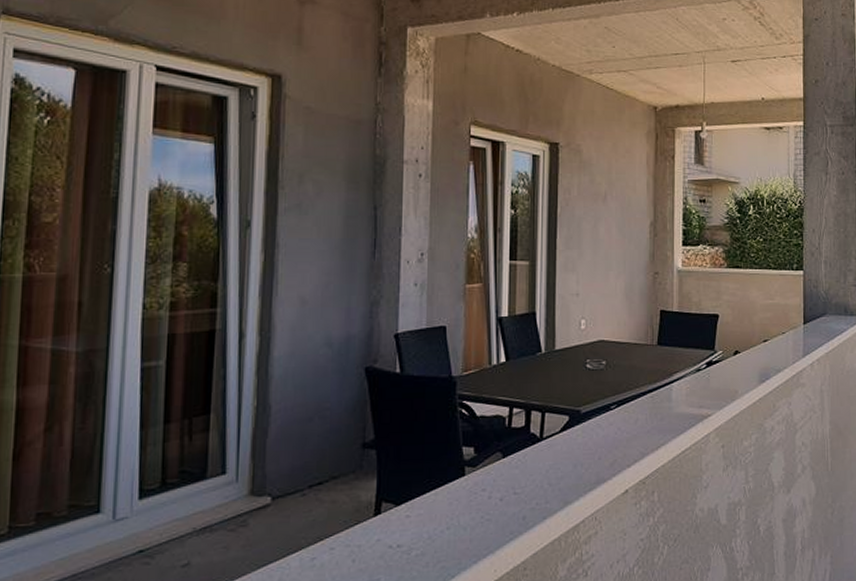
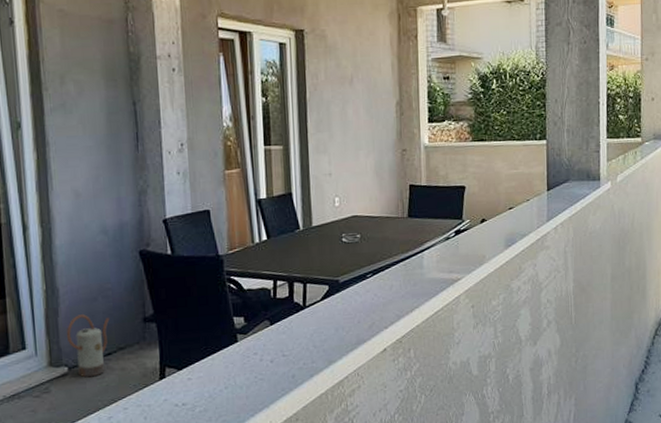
watering can: none [273,436,325,510] -> present [66,314,110,378]

